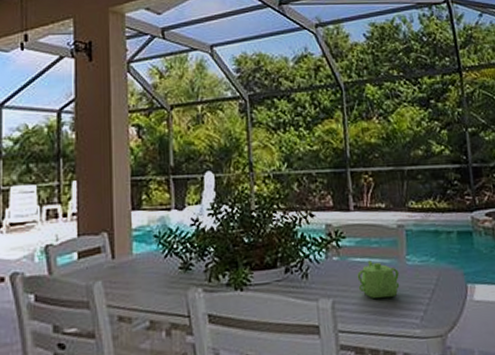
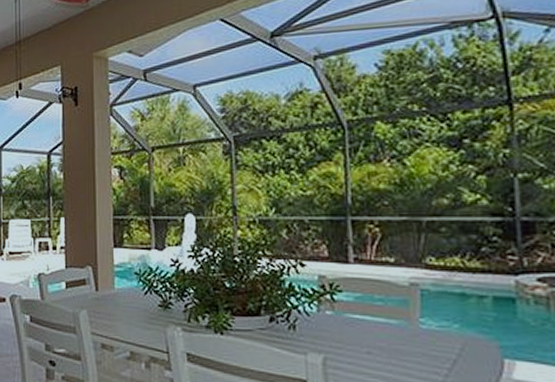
teapot: present [357,259,400,298] -> none [355,318,410,361]

